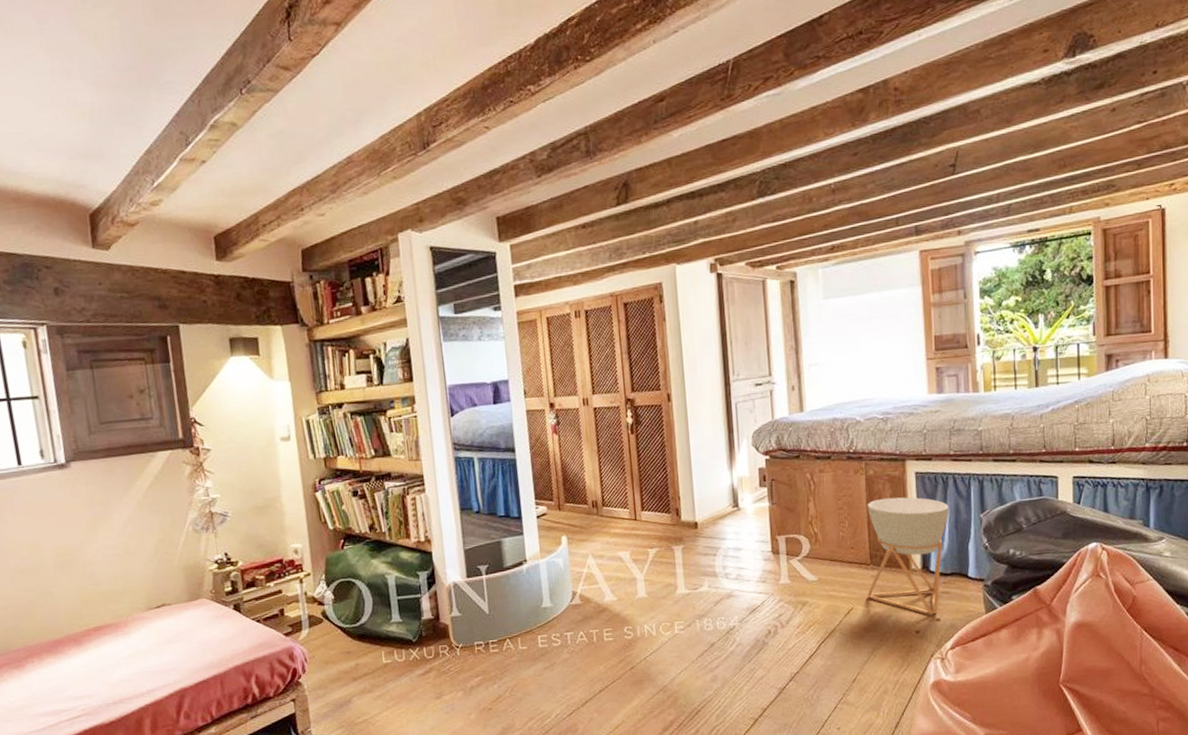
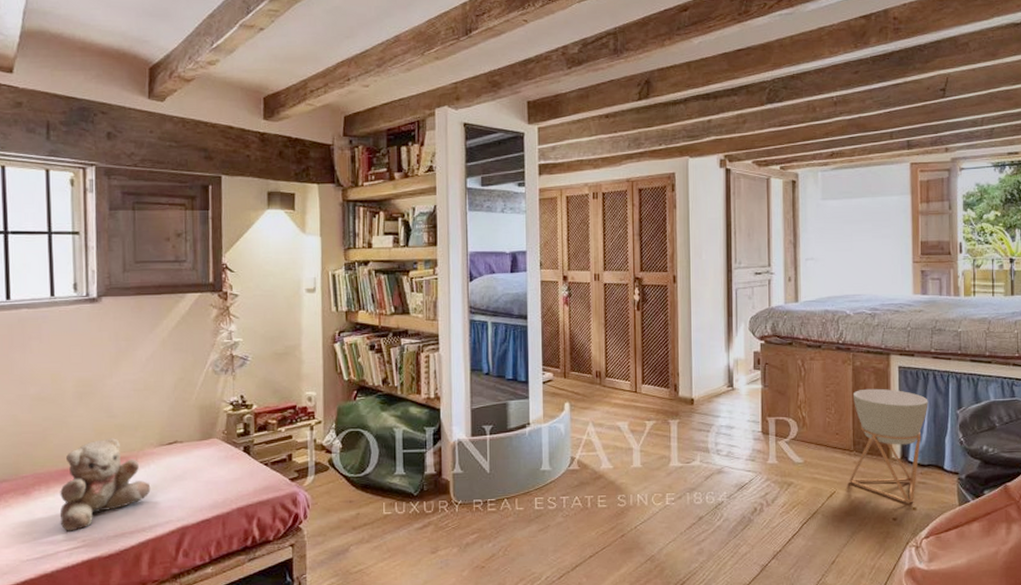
teddy bear: none [53,605,144,702] -> present [59,438,151,532]

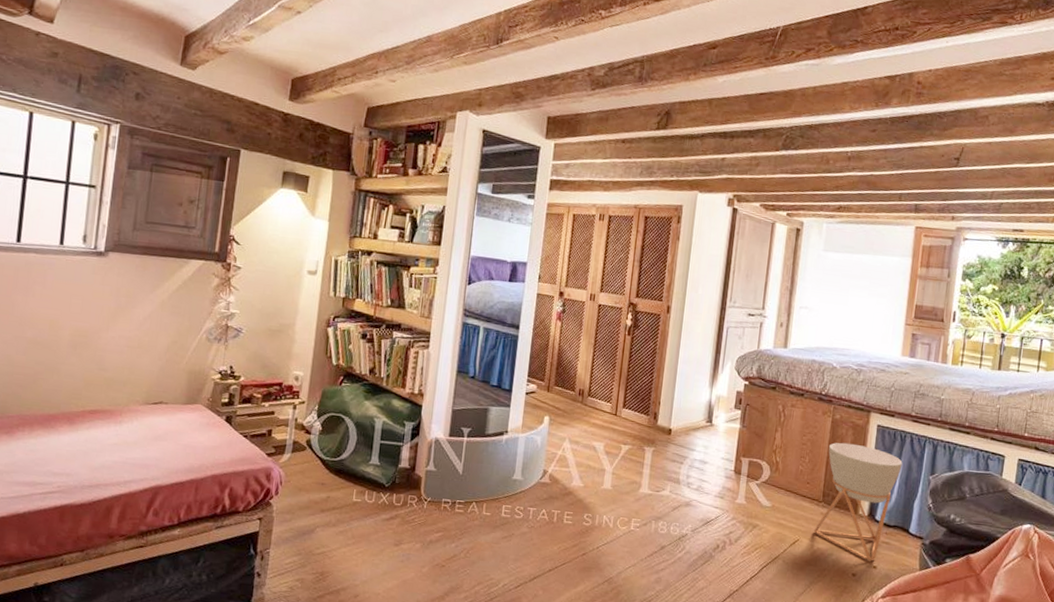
teddy bear: present [59,438,151,532] -> none [39,390,131,476]

